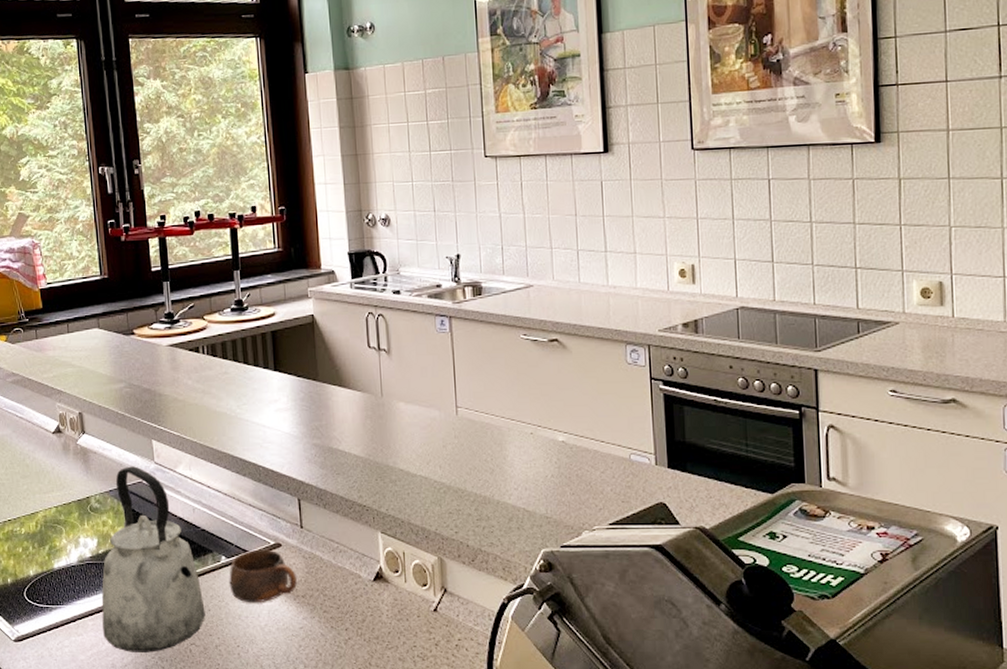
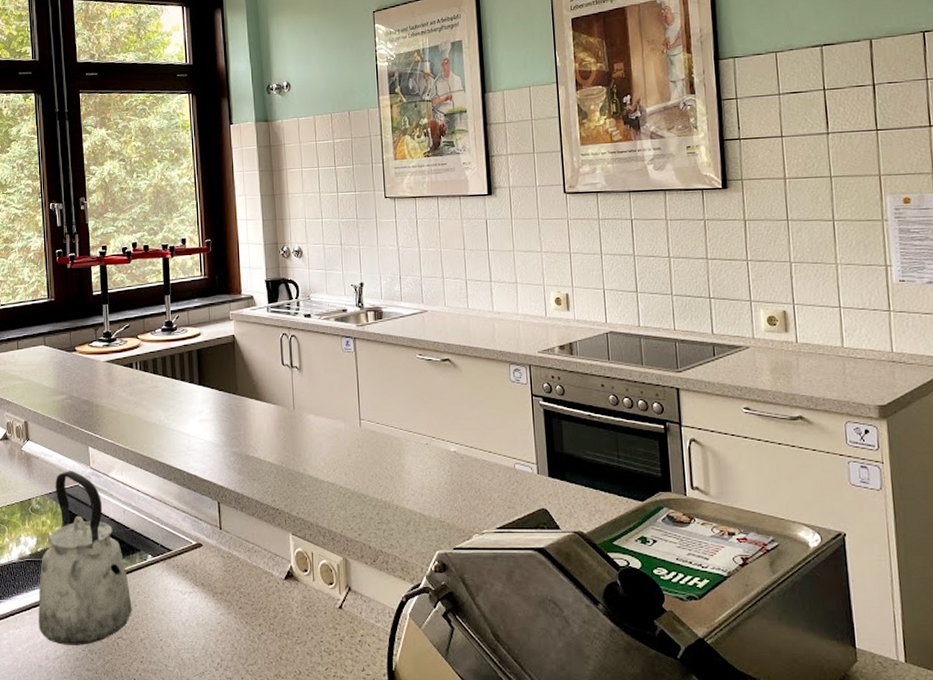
cup: present [229,549,297,603] -> none [154,549,216,600]

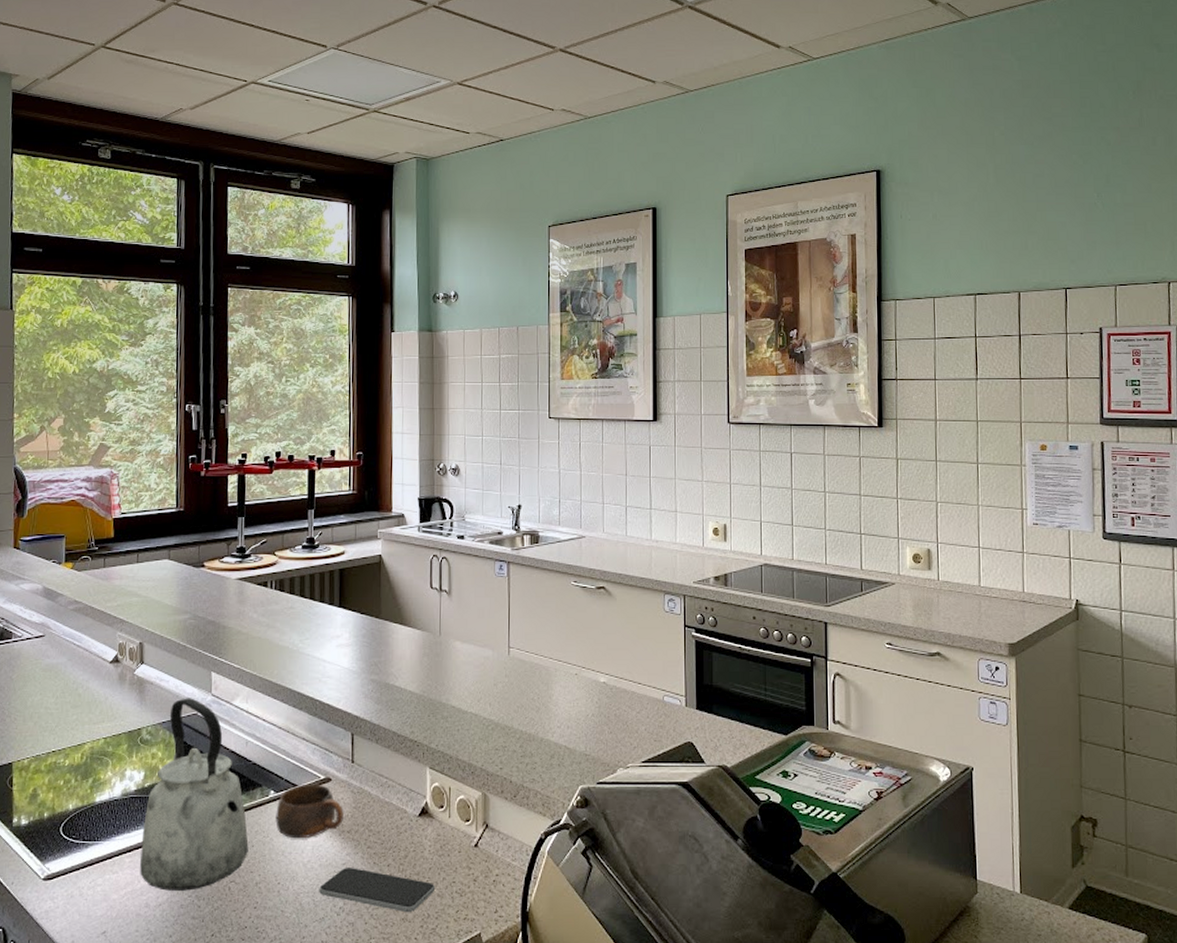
cup: none [154,549,216,600] -> present [275,784,344,839]
smartphone: none [198,626,305,670] -> present [319,868,436,913]

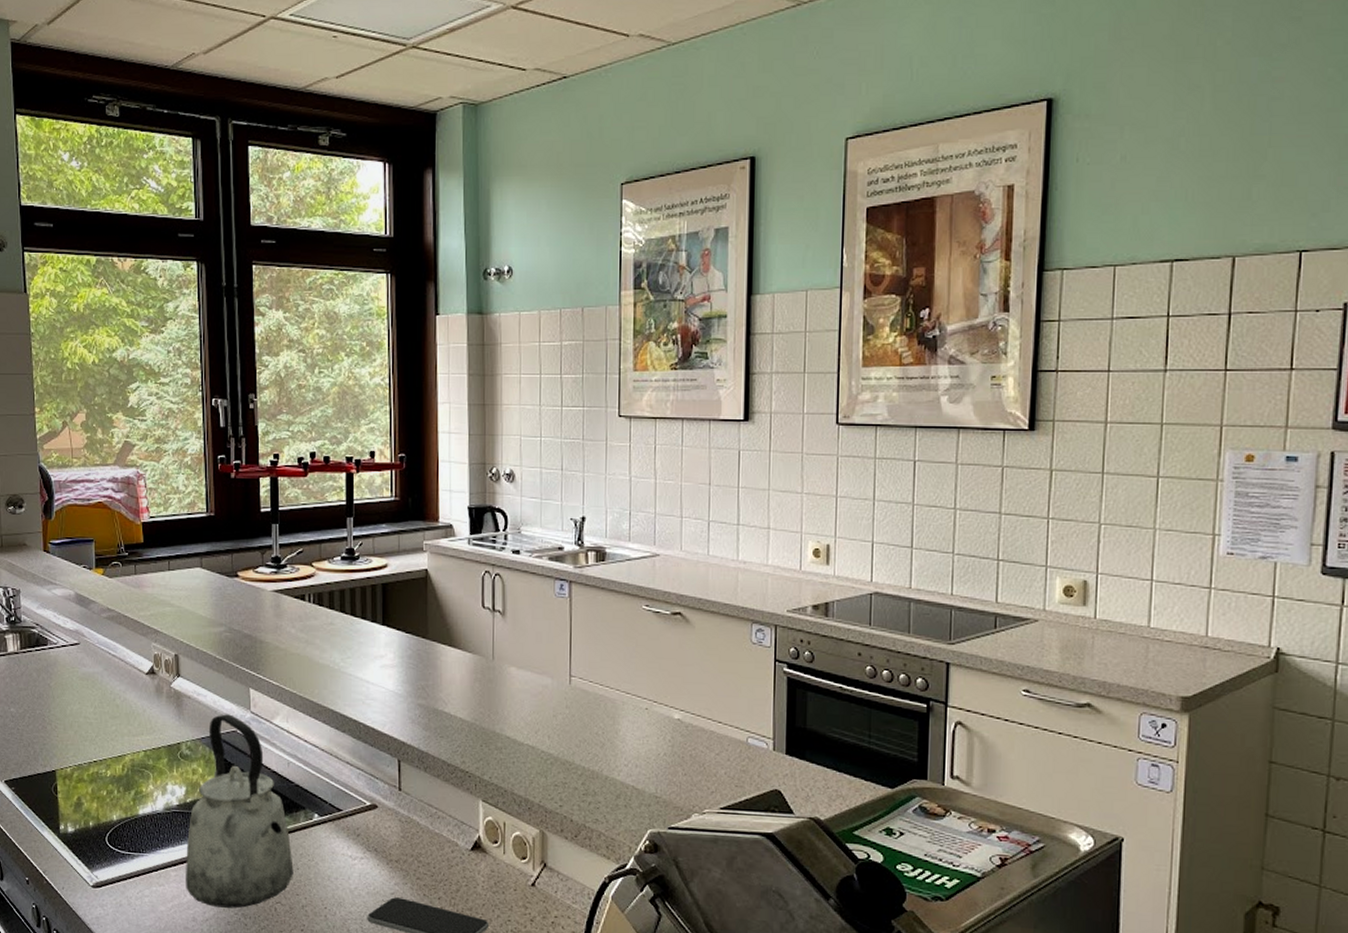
cup: present [275,784,344,839] -> none [320,809,391,865]

